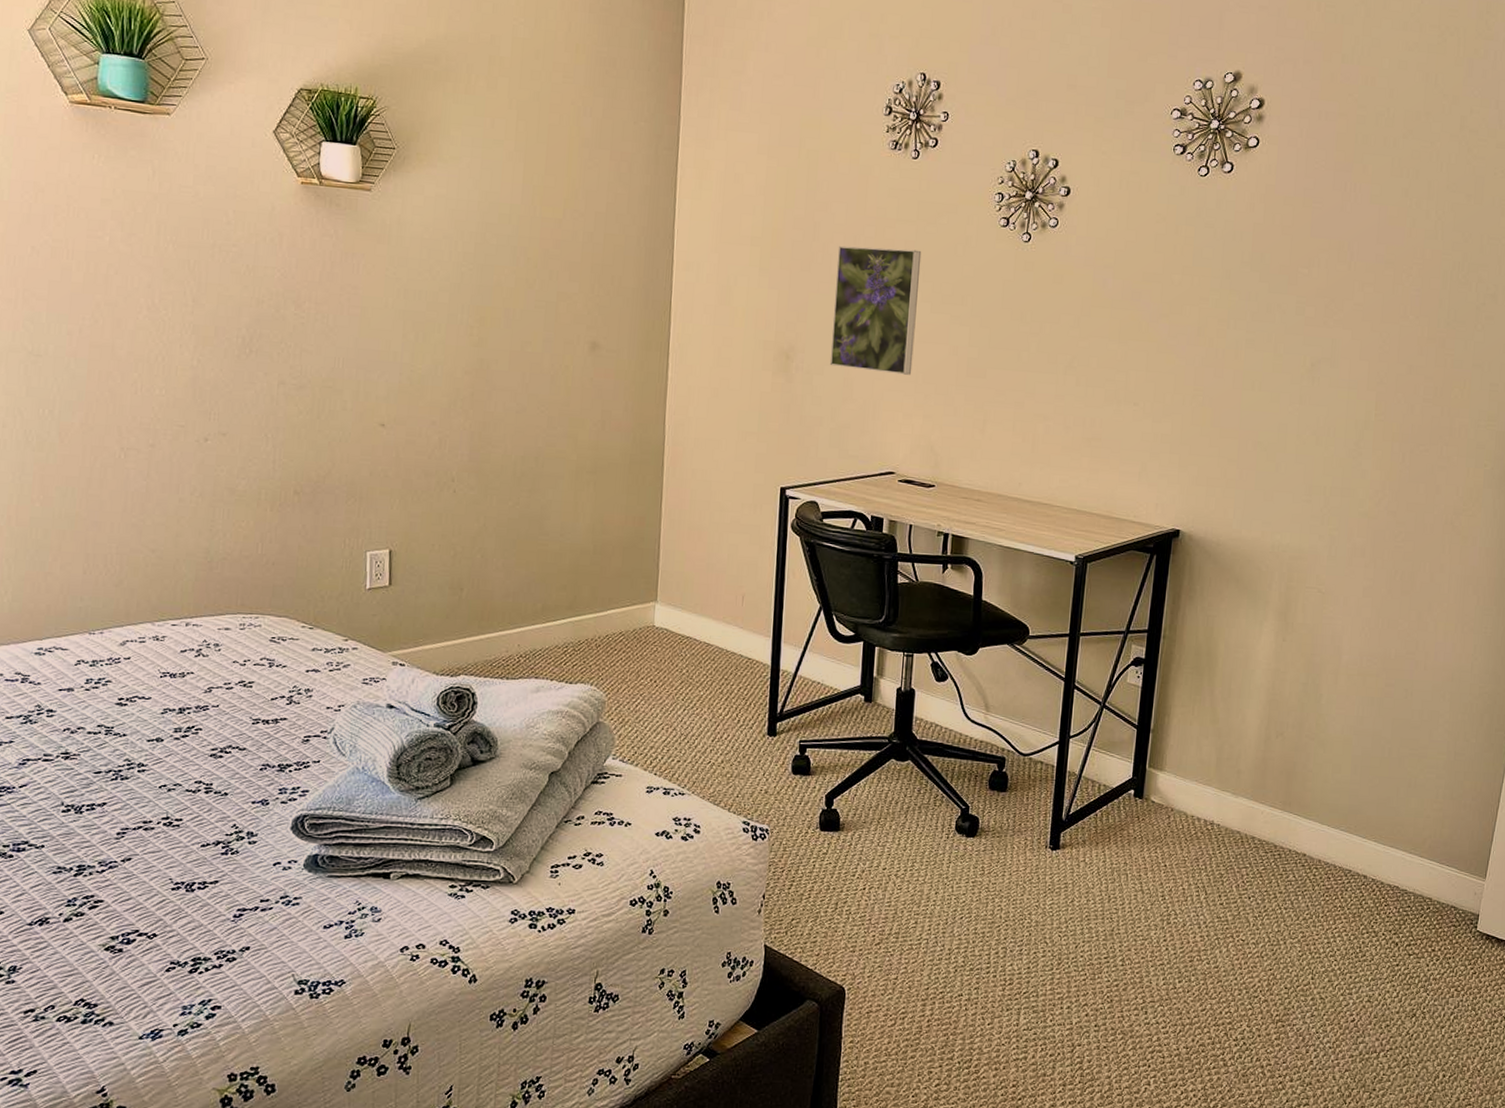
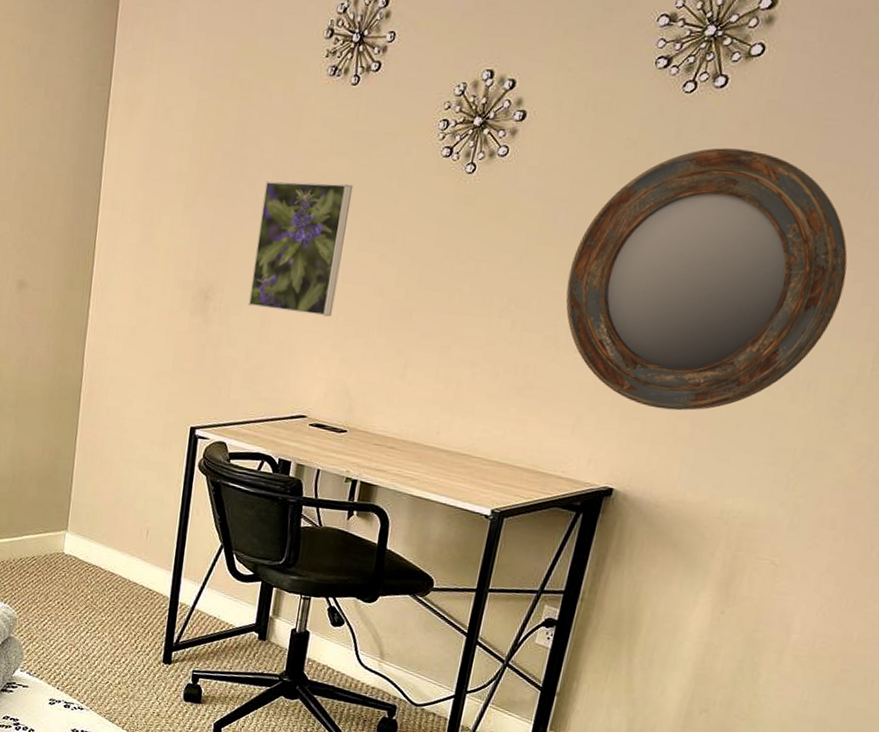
home mirror: none [1120,224,1346,456] -> present [565,148,848,411]

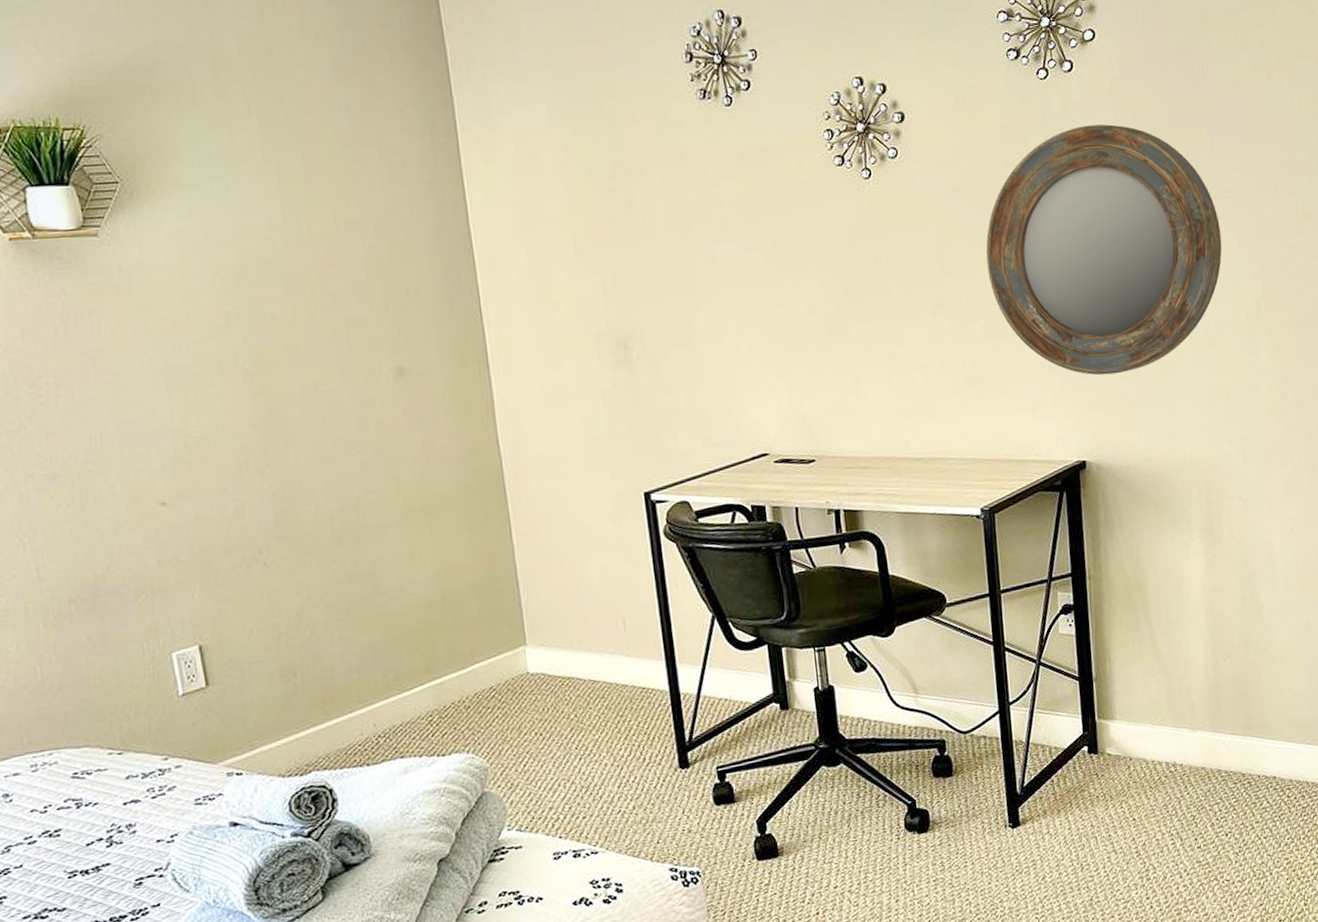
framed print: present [248,181,354,317] -> none [660,205,768,349]

